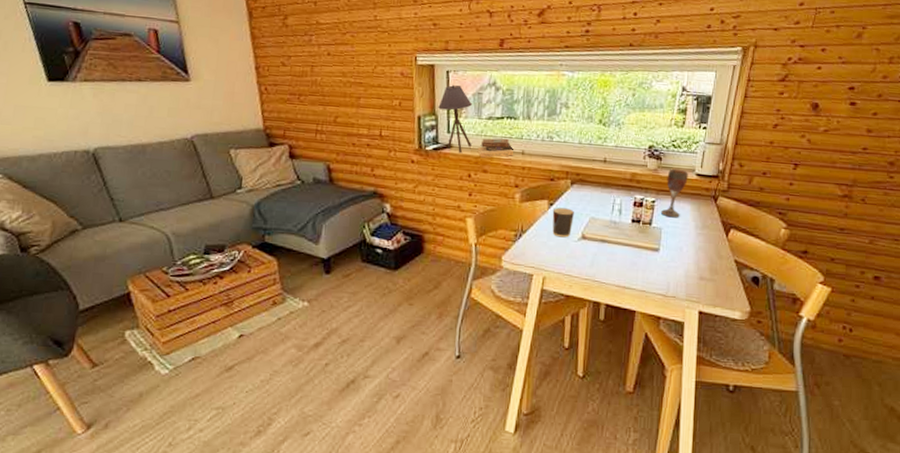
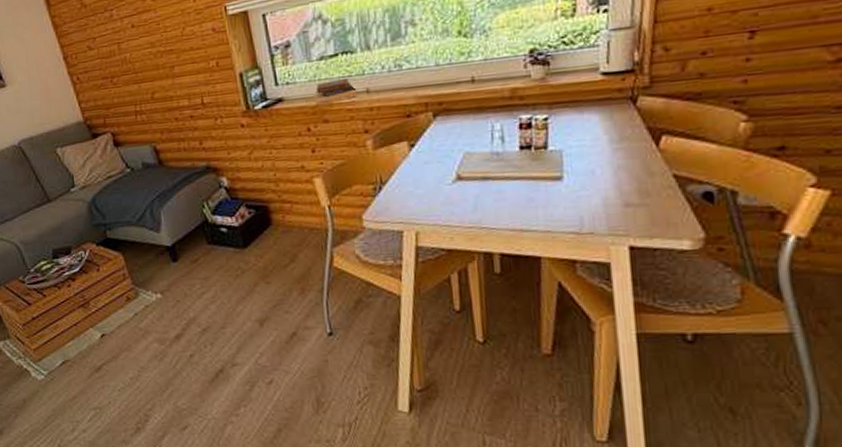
table lamp: present [438,84,472,153] -> none [260,28,305,106]
mug: present [552,207,574,238] -> none [415,146,444,183]
cup: present [661,168,688,218] -> none [558,71,591,135]

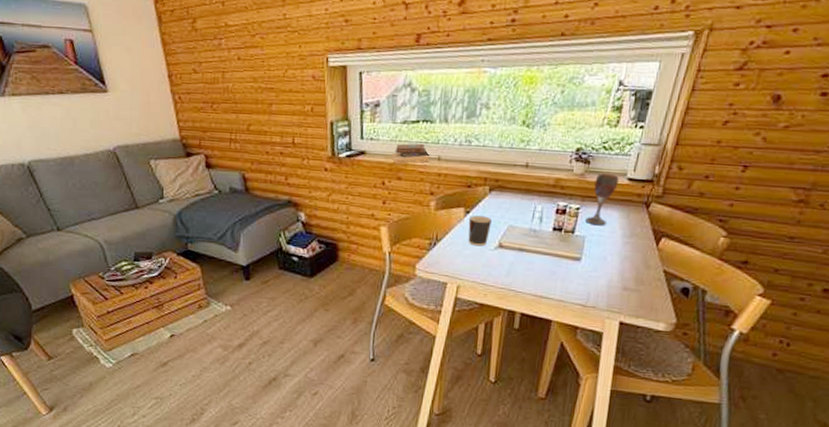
mug: none [415,146,444,183] -> present [468,215,492,246]
cup: none [558,71,591,135] -> present [586,173,619,226]

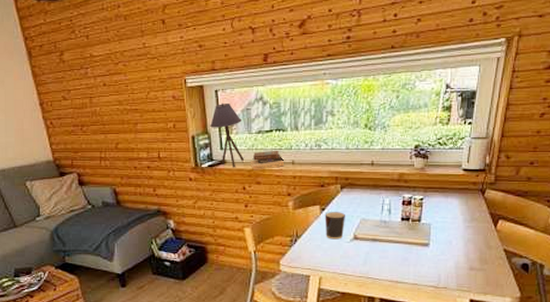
table lamp: none [351,86,386,160] -> present [210,102,244,168]
cup: present [586,173,619,226] -> none [430,166,455,213]

